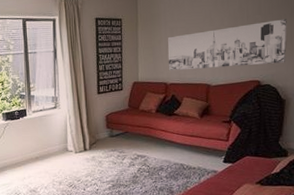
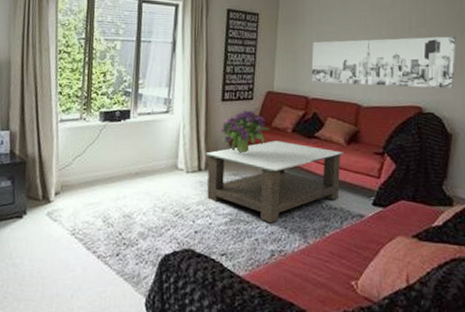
coffee table: none [88,120,198,185] -> present [205,141,343,224]
bouquet: none [98,99,138,134] -> present [219,110,270,155]

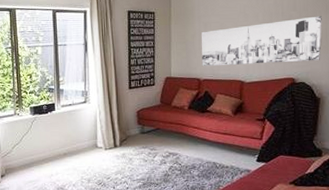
coffee table: present [205,141,343,224] -> none [119,117,231,183]
bouquet: present [219,110,270,155] -> none [129,94,170,131]

